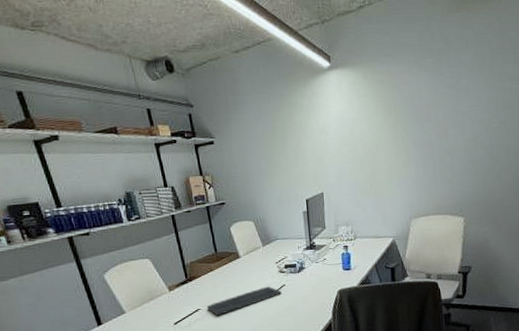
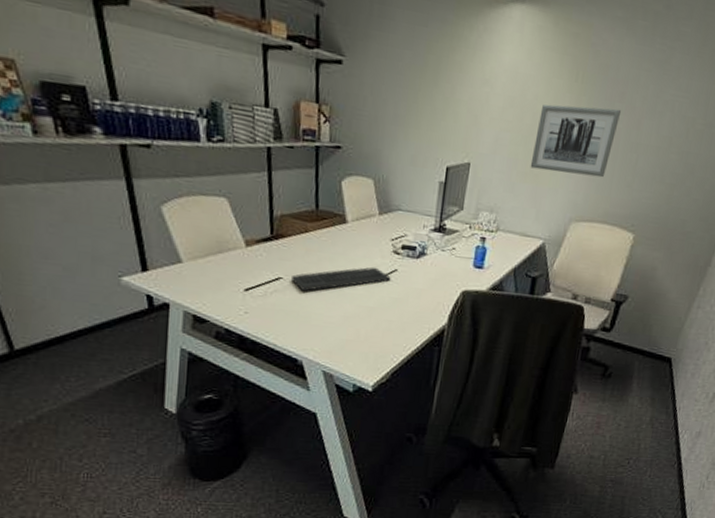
wall art: none [368,127,431,186] -> present [530,104,622,178]

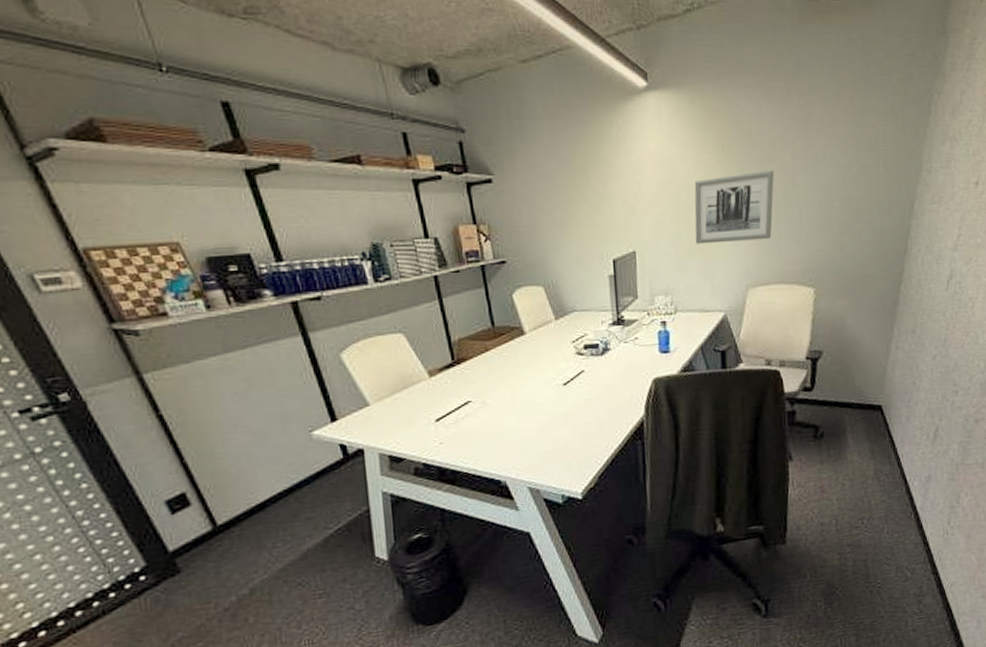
keyboard: present [291,266,391,292] -> none [480,372,579,411]

